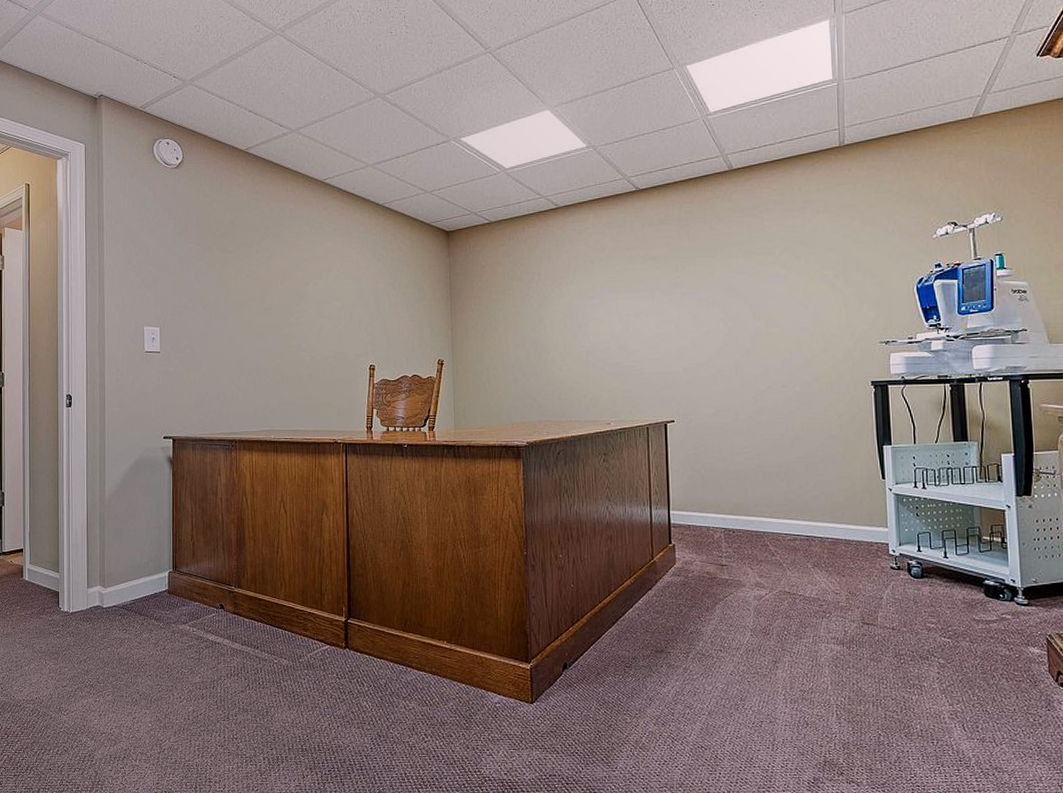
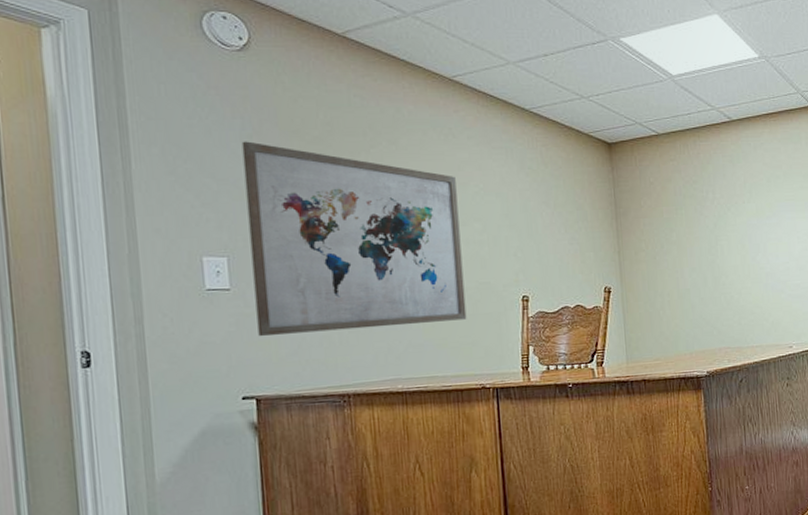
wall art: none [174,237,325,389] -> present [241,141,467,336]

